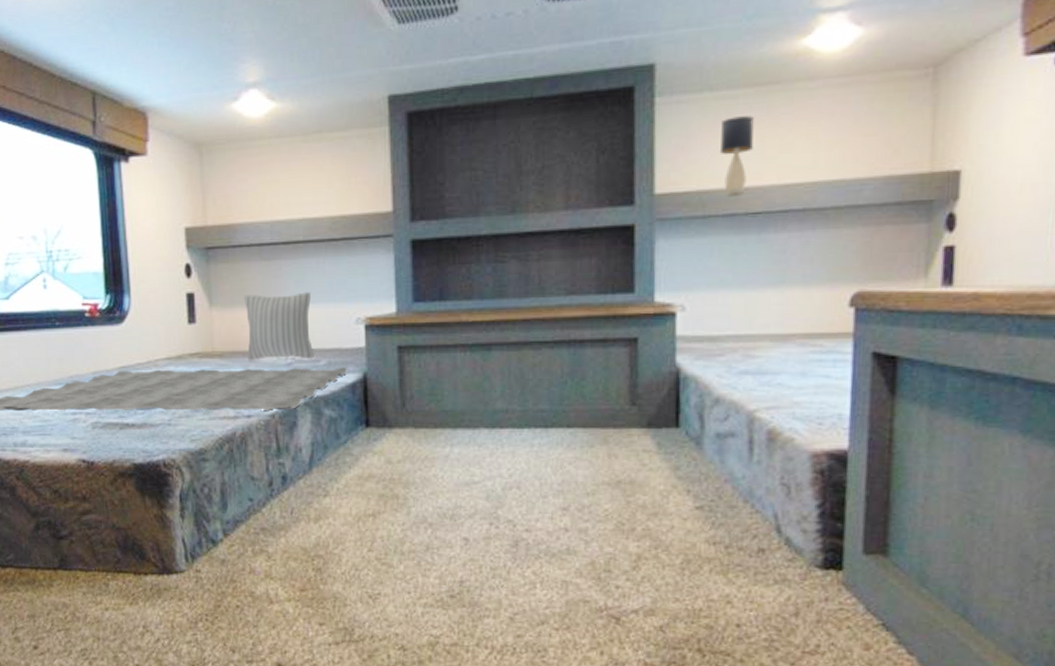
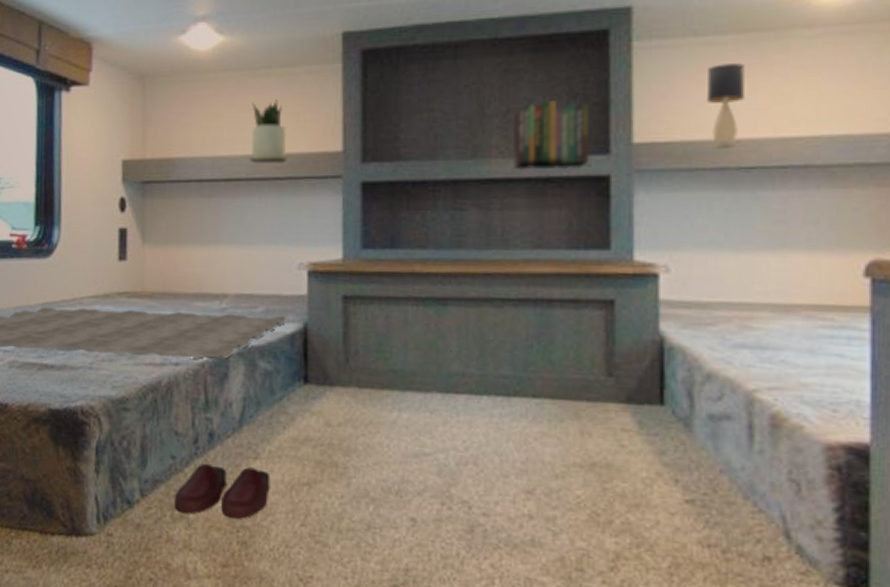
pillow: present [244,292,314,361] -> none [179,233,251,306]
slippers: none [255,504,340,549] -> present [175,464,271,519]
planter: none [305,164,343,227] -> present [248,100,289,165]
books: none [547,156,618,223] -> present [512,101,591,170]

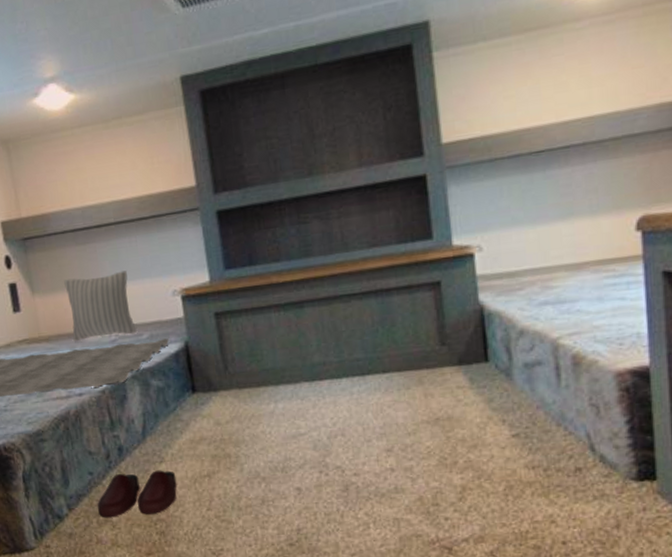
pillow: none [179,233,251,306] -> present [64,270,137,342]
planter: present [248,100,289,165] -> none [109,147,151,209]
books: present [512,101,591,170] -> none [340,113,408,182]
table lamp: present [705,63,746,149] -> none [498,60,531,139]

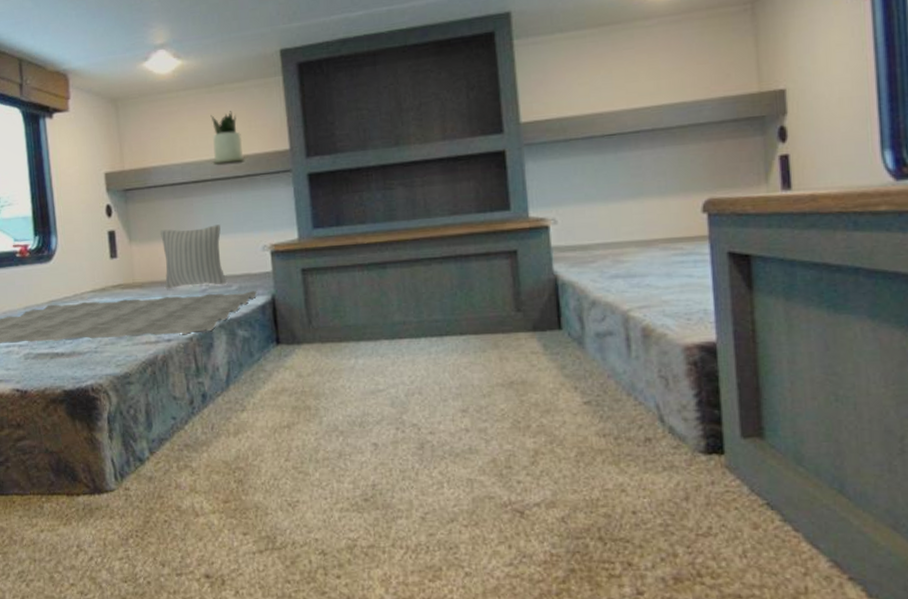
slippers: present [97,470,177,517] -> none [179,418,257,462]
planter: none [109,147,151,209] -> present [210,111,247,167]

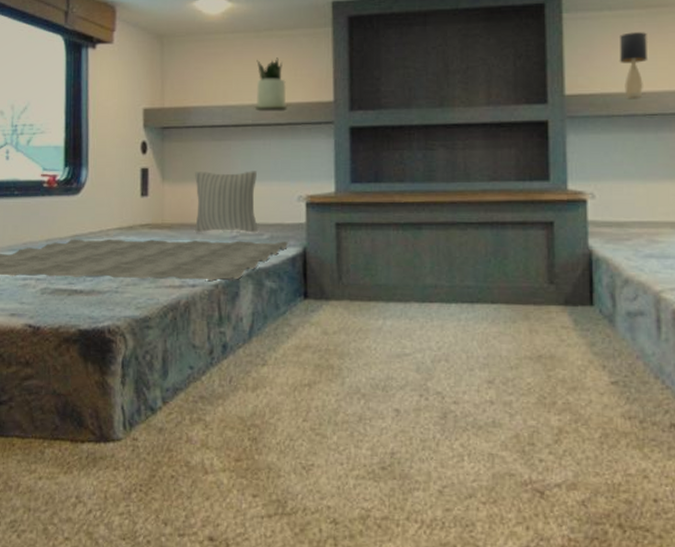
table lamp: none [573,52,604,122] -> present [619,32,649,99]

